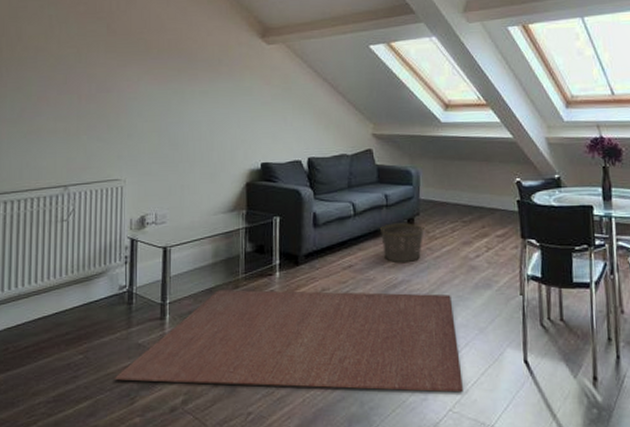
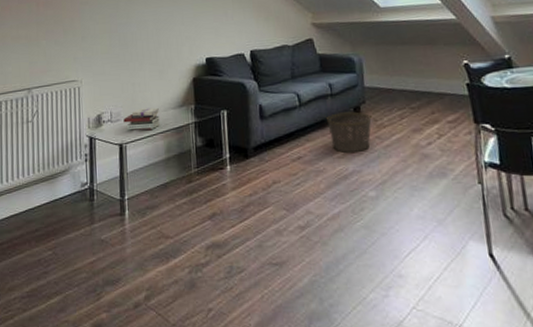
rug: present [114,289,463,393] -> none [81,184,426,289]
books: none [169,211,208,234] -> present [123,107,160,131]

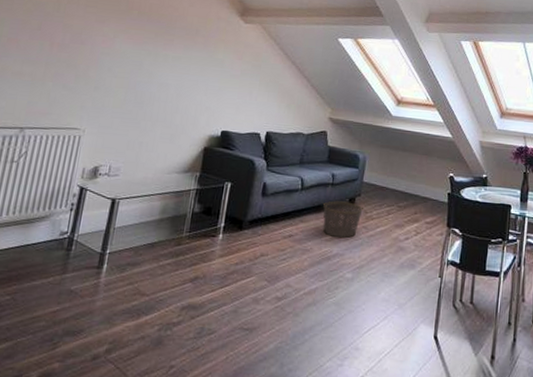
books: present [123,107,160,131] -> none [122,167,163,190]

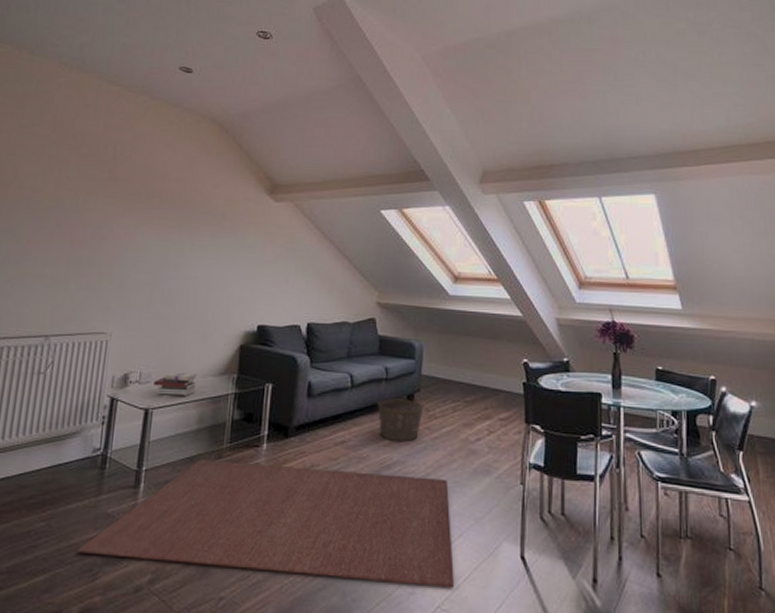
rug: none [39,245,378,361] -> present [76,459,454,588]
books: none [122,167,163,190] -> present [153,372,197,397]

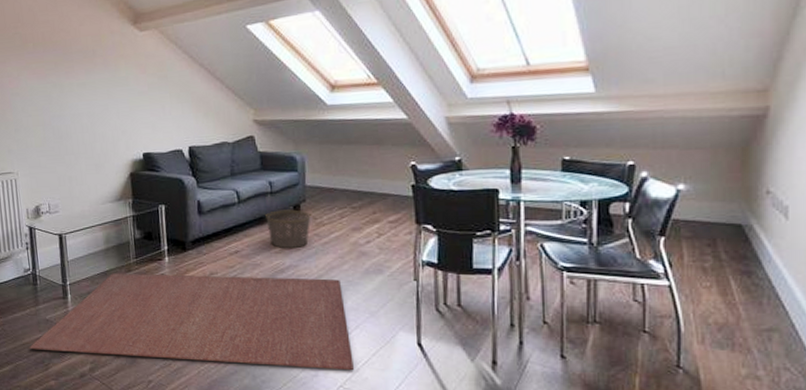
books: present [153,372,197,397] -> none [62,200,98,222]

